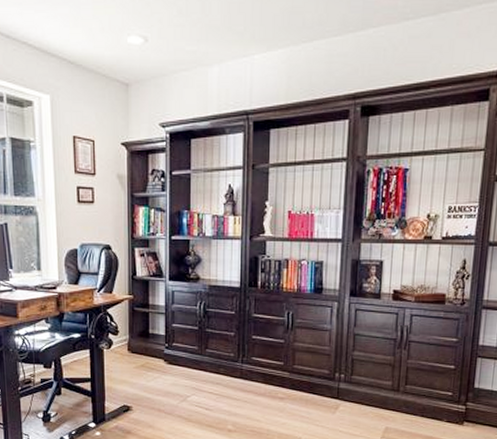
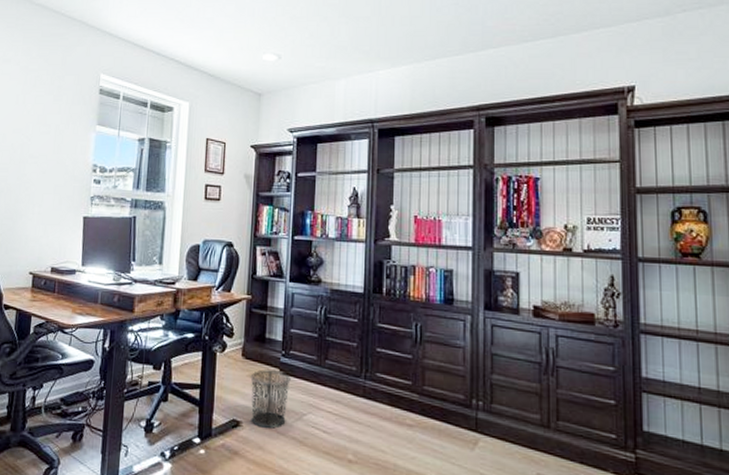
waste bin: none [137,360,175,410] -> present [250,368,291,429]

